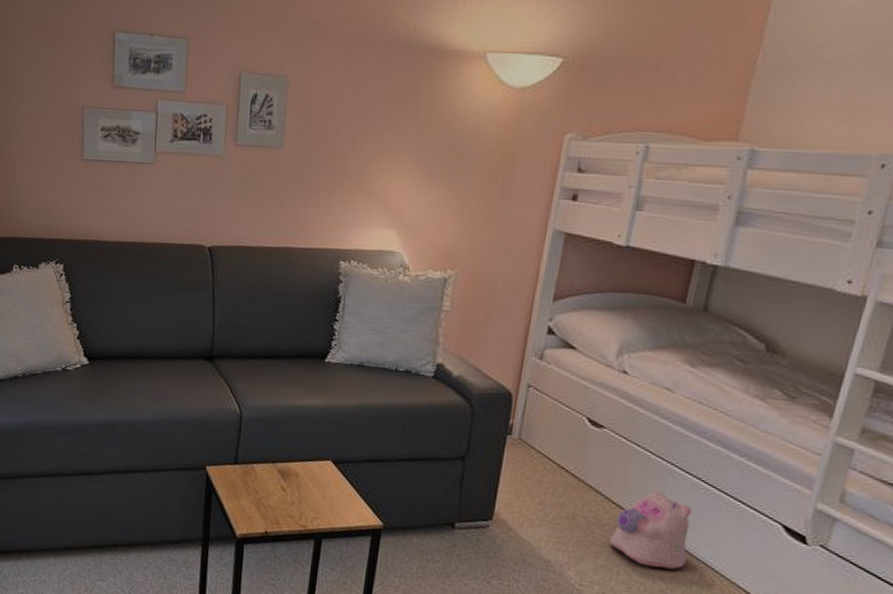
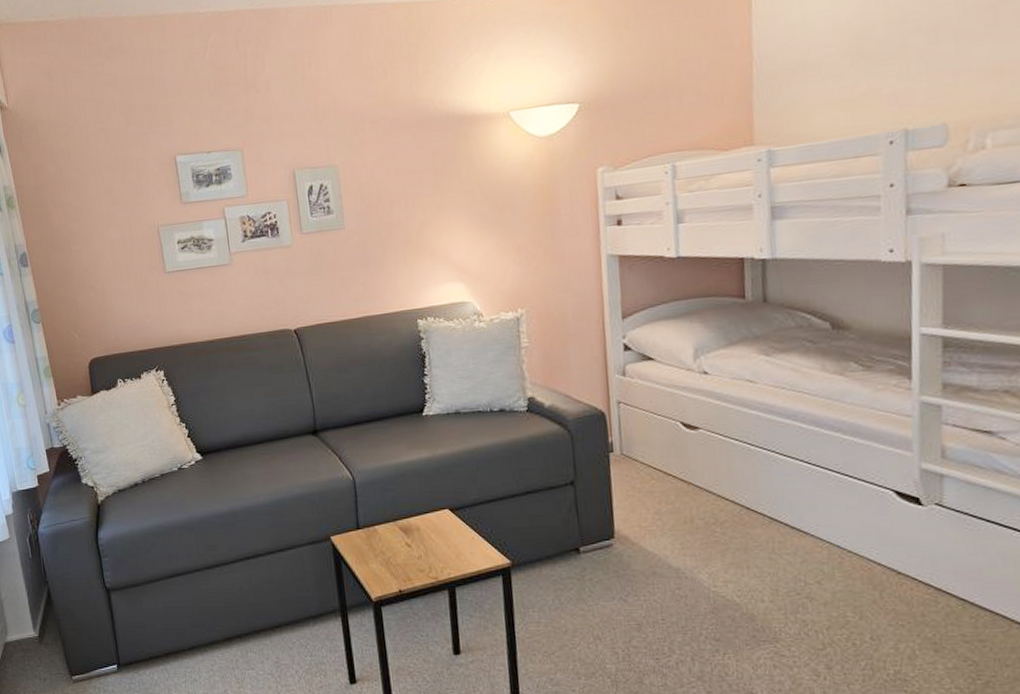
plush toy: present [609,490,692,570] -> none [731,479,810,556]

